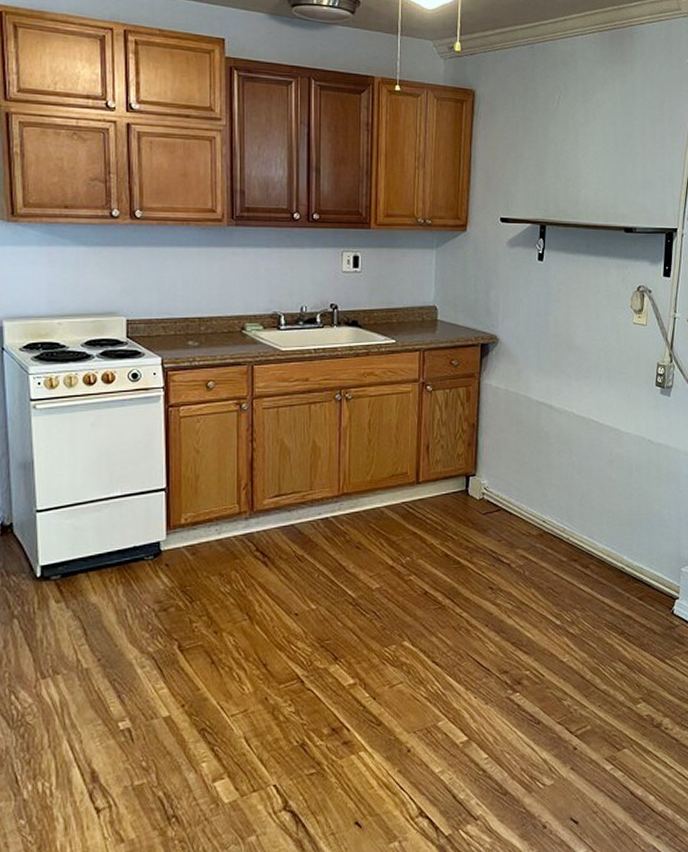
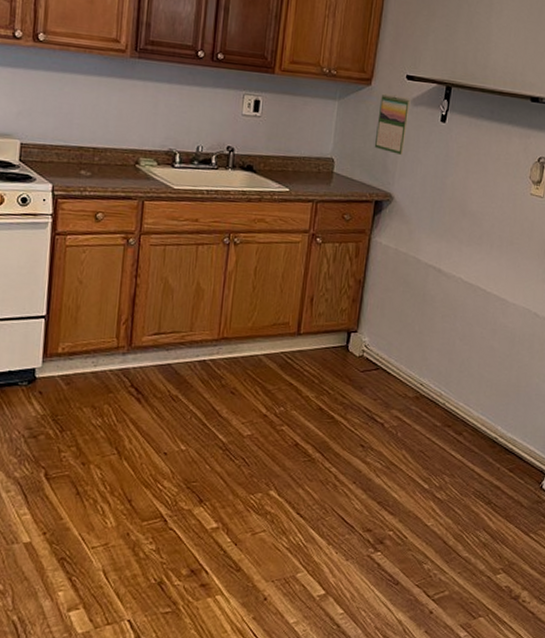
calendar: none [475,238,507,298] -> present [374,93,411,156]

